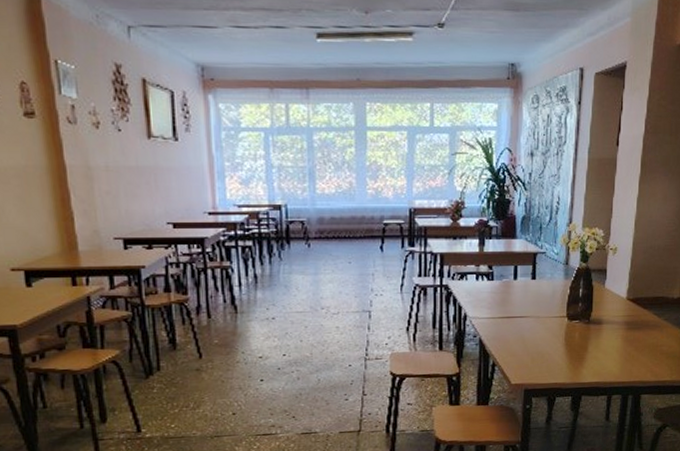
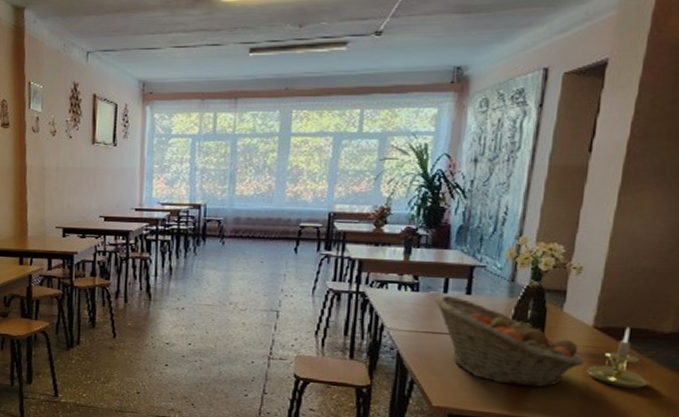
fruit basket: none [507,281,622,357] -> present [434,295,584,388]
candle holder: none [624,297,667,348] -> present [587,328,650,389]

